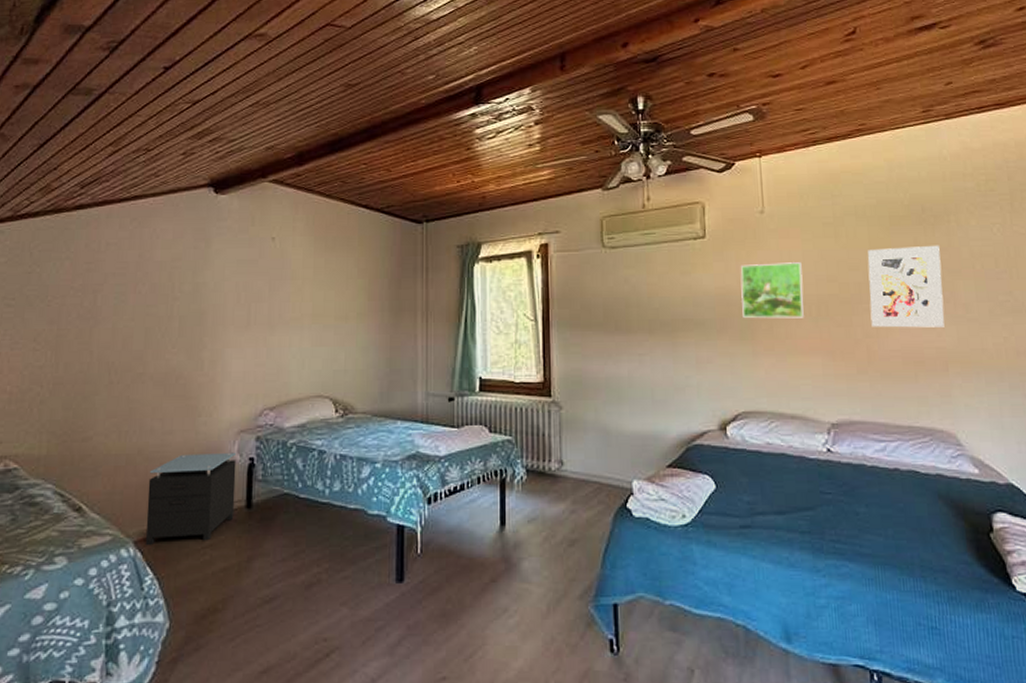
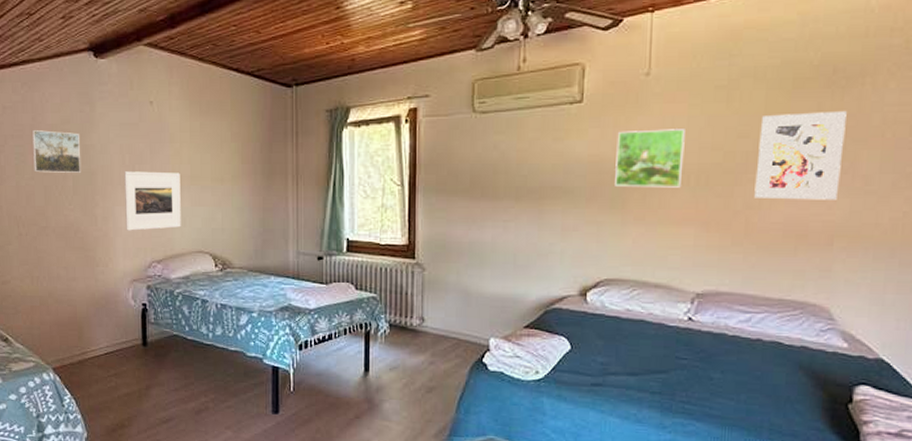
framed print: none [135,268,191,313] -> present [32,130,80,173]
nightstand: present [145,452,237,546] -> none [59,298,133,373]
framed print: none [236,310,301,375] -> present [124,171,181,231]

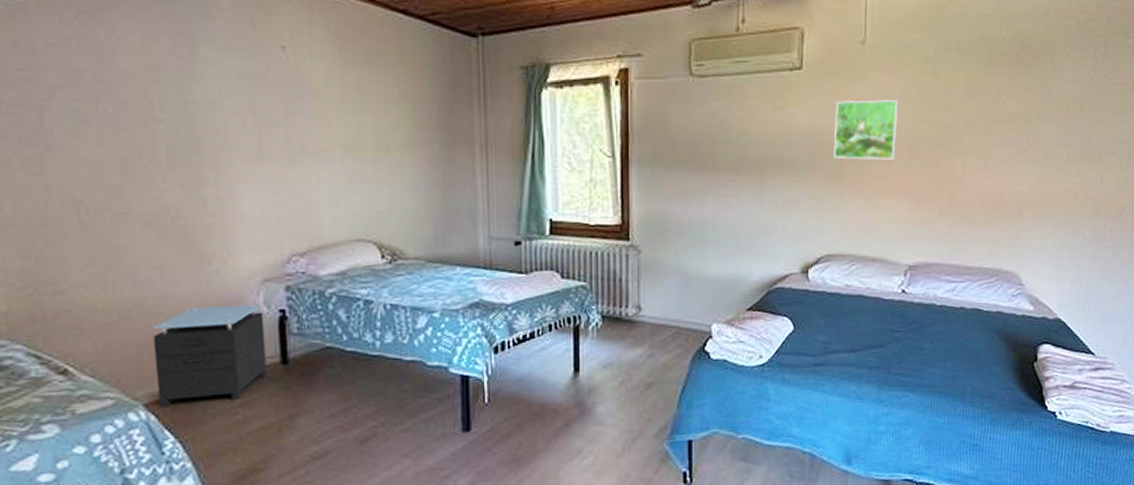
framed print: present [32,130,80,173] -> none [96,79,178,139]
nightstand: none [59,298,133,373] -> present [152,304,268,409]
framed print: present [124,171,181,231] -> none [246,137,333,216]
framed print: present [754,110,847,200] -> none [958,86,1032,172]

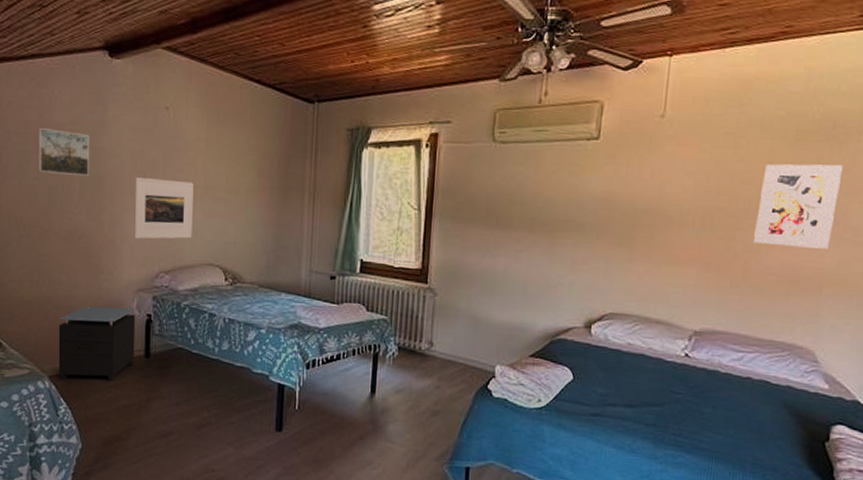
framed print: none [96,79,178,139] -> present [38,128,89,176]
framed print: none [246,137,333,216] -> present [134,177,194,239]
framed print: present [834,100,898,160] -> none [625,170,694,229]
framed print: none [958,86,1032,172] -> present [753,163,843,249]

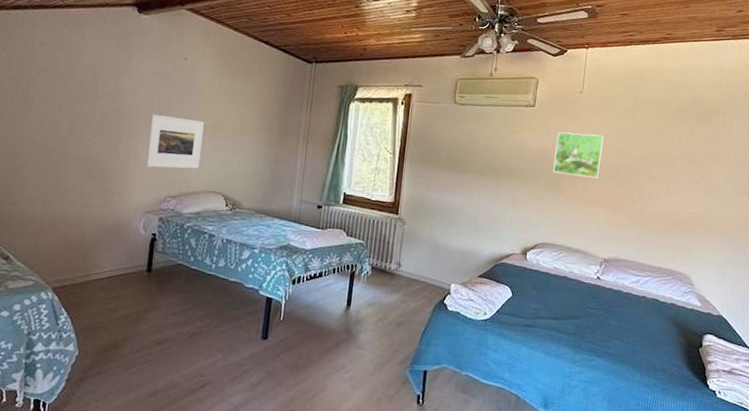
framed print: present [38,128,89,176] -> none [62,67,113,111]
nightstand: present [58,306,136,382] -> none [62,224,142,294]
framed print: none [625,170,694,229] -> present [553,132,604,179]
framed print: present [753,163,843,249] -> none [646,133,707,199]

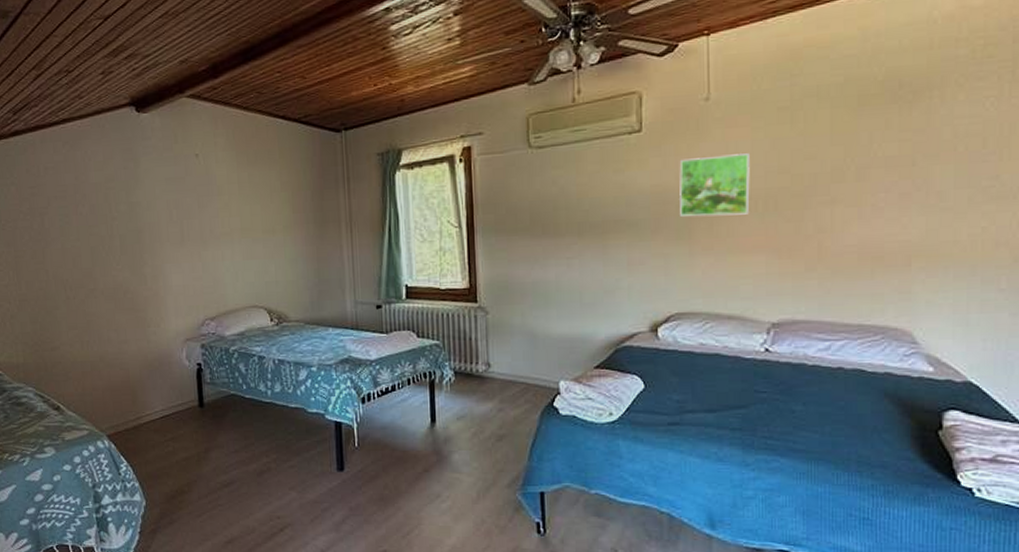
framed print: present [146,114,204,169] -> none [172,226,234,289]

